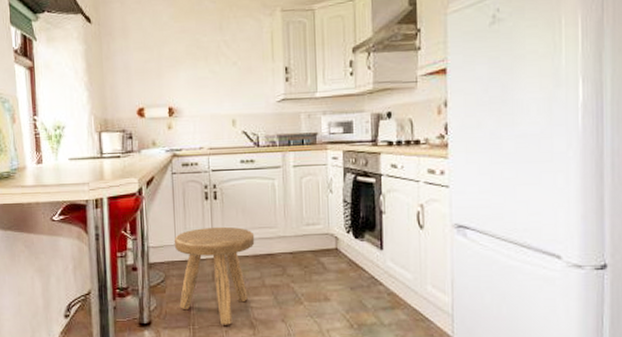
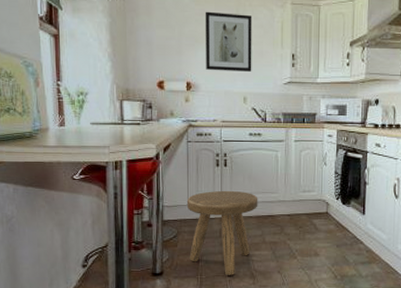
wall art: none [185,27,240,93] -> present [205,11,252,72]

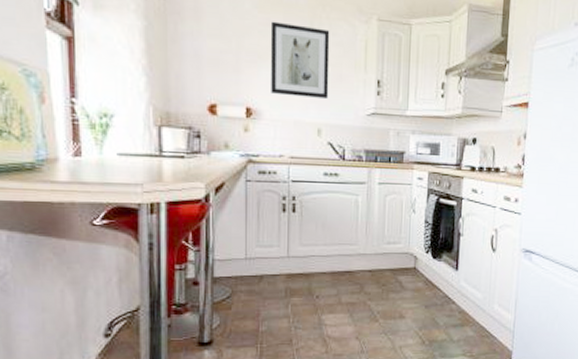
stool: present [187,190,258,275] -> none [245,241,334,343]

